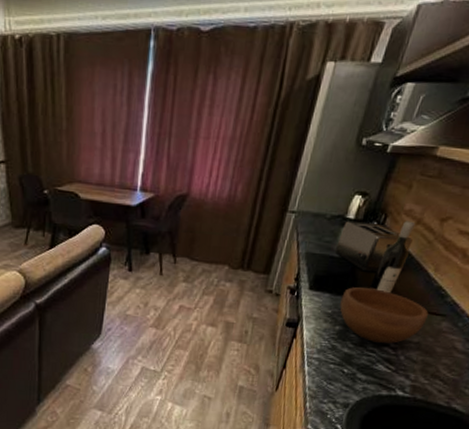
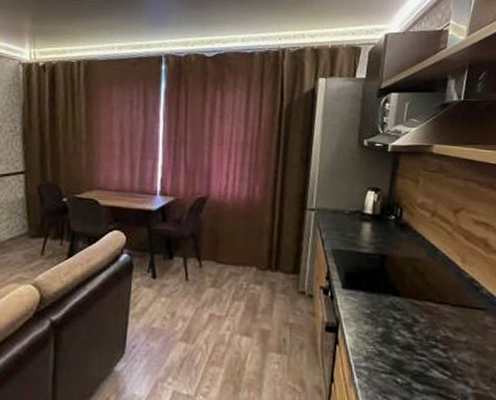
toaster: present [335,221,413,273] -> none [361,216,433,267]
bowl: present [339,287,428,344] -> none [377,283,469,346]
bottle: present [368,221,416,294] -> none [402,213,432,289]

